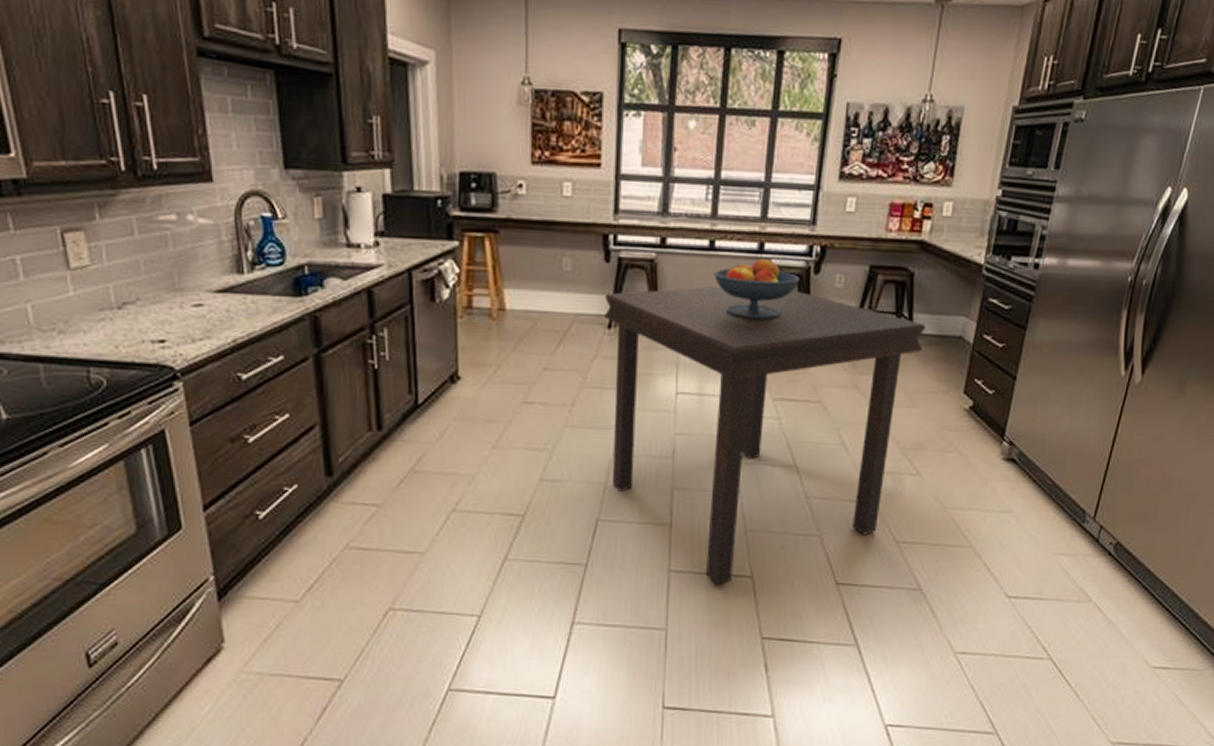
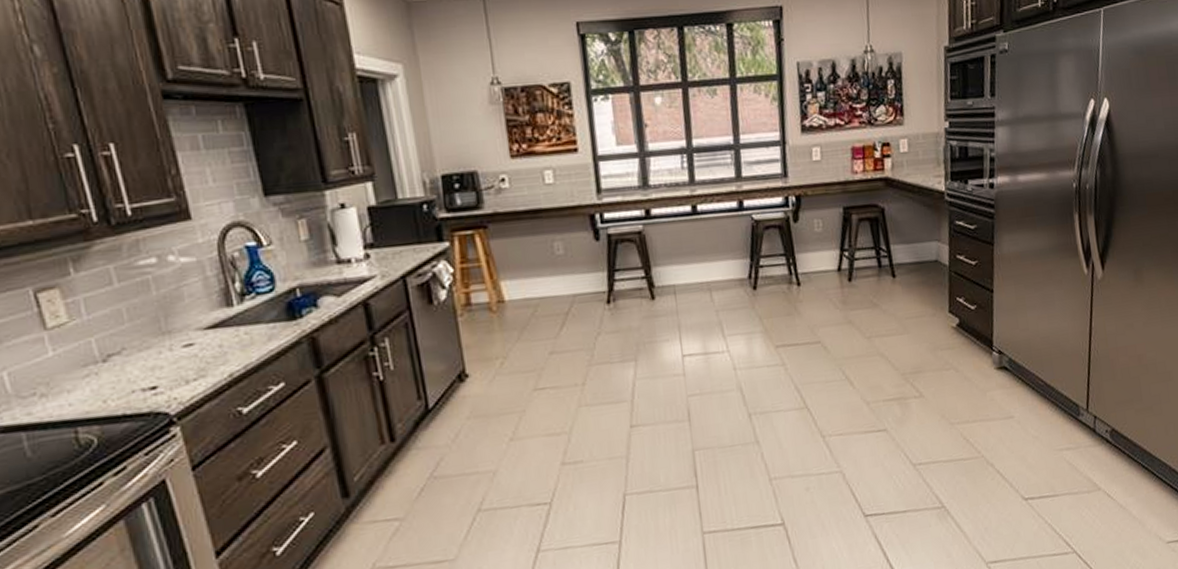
dining table: present [604,286,927,586] -> none [600,240,904,540]
fruit bowl: present [713,258,800,320] -> none [699,214,781,274]

